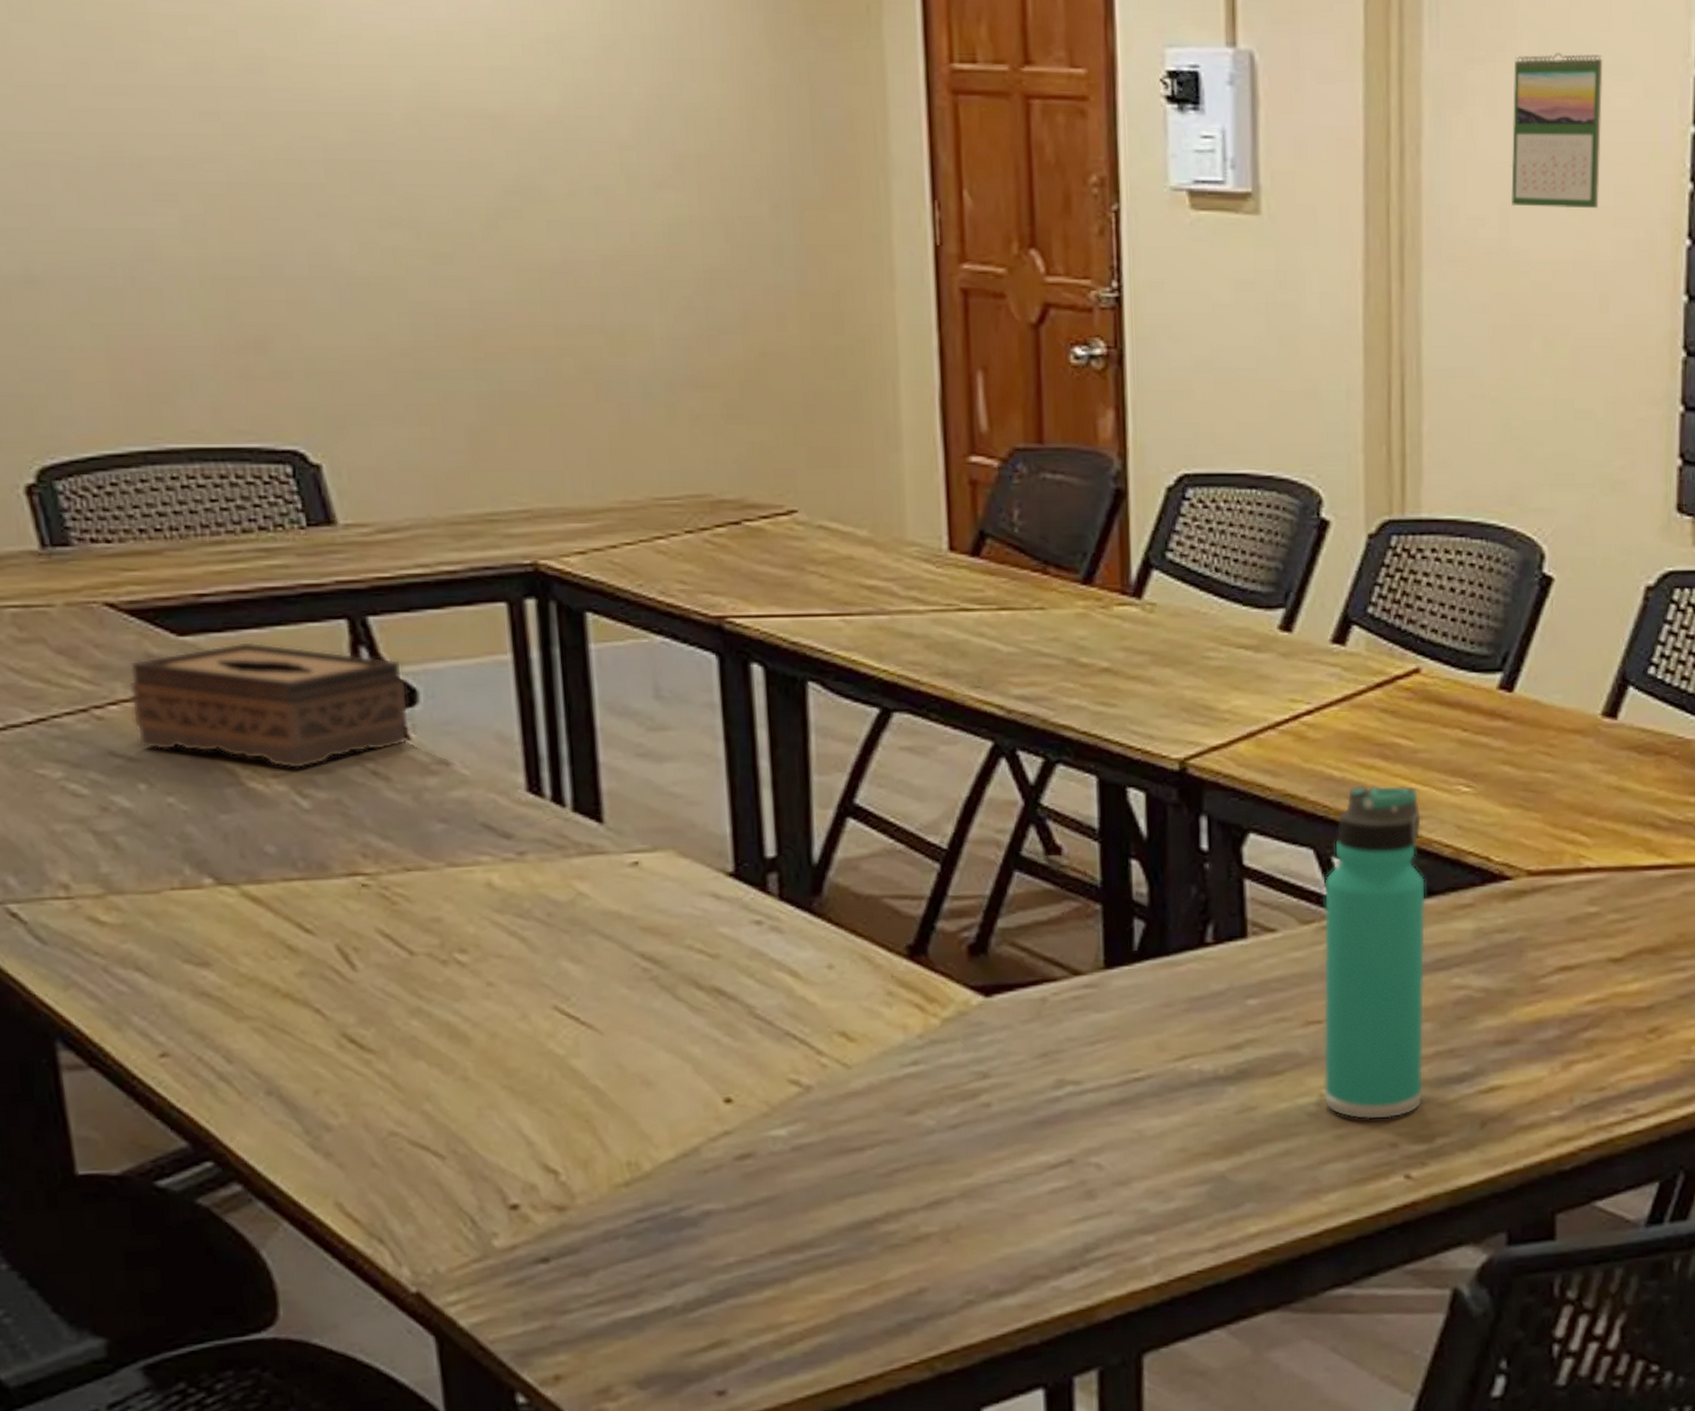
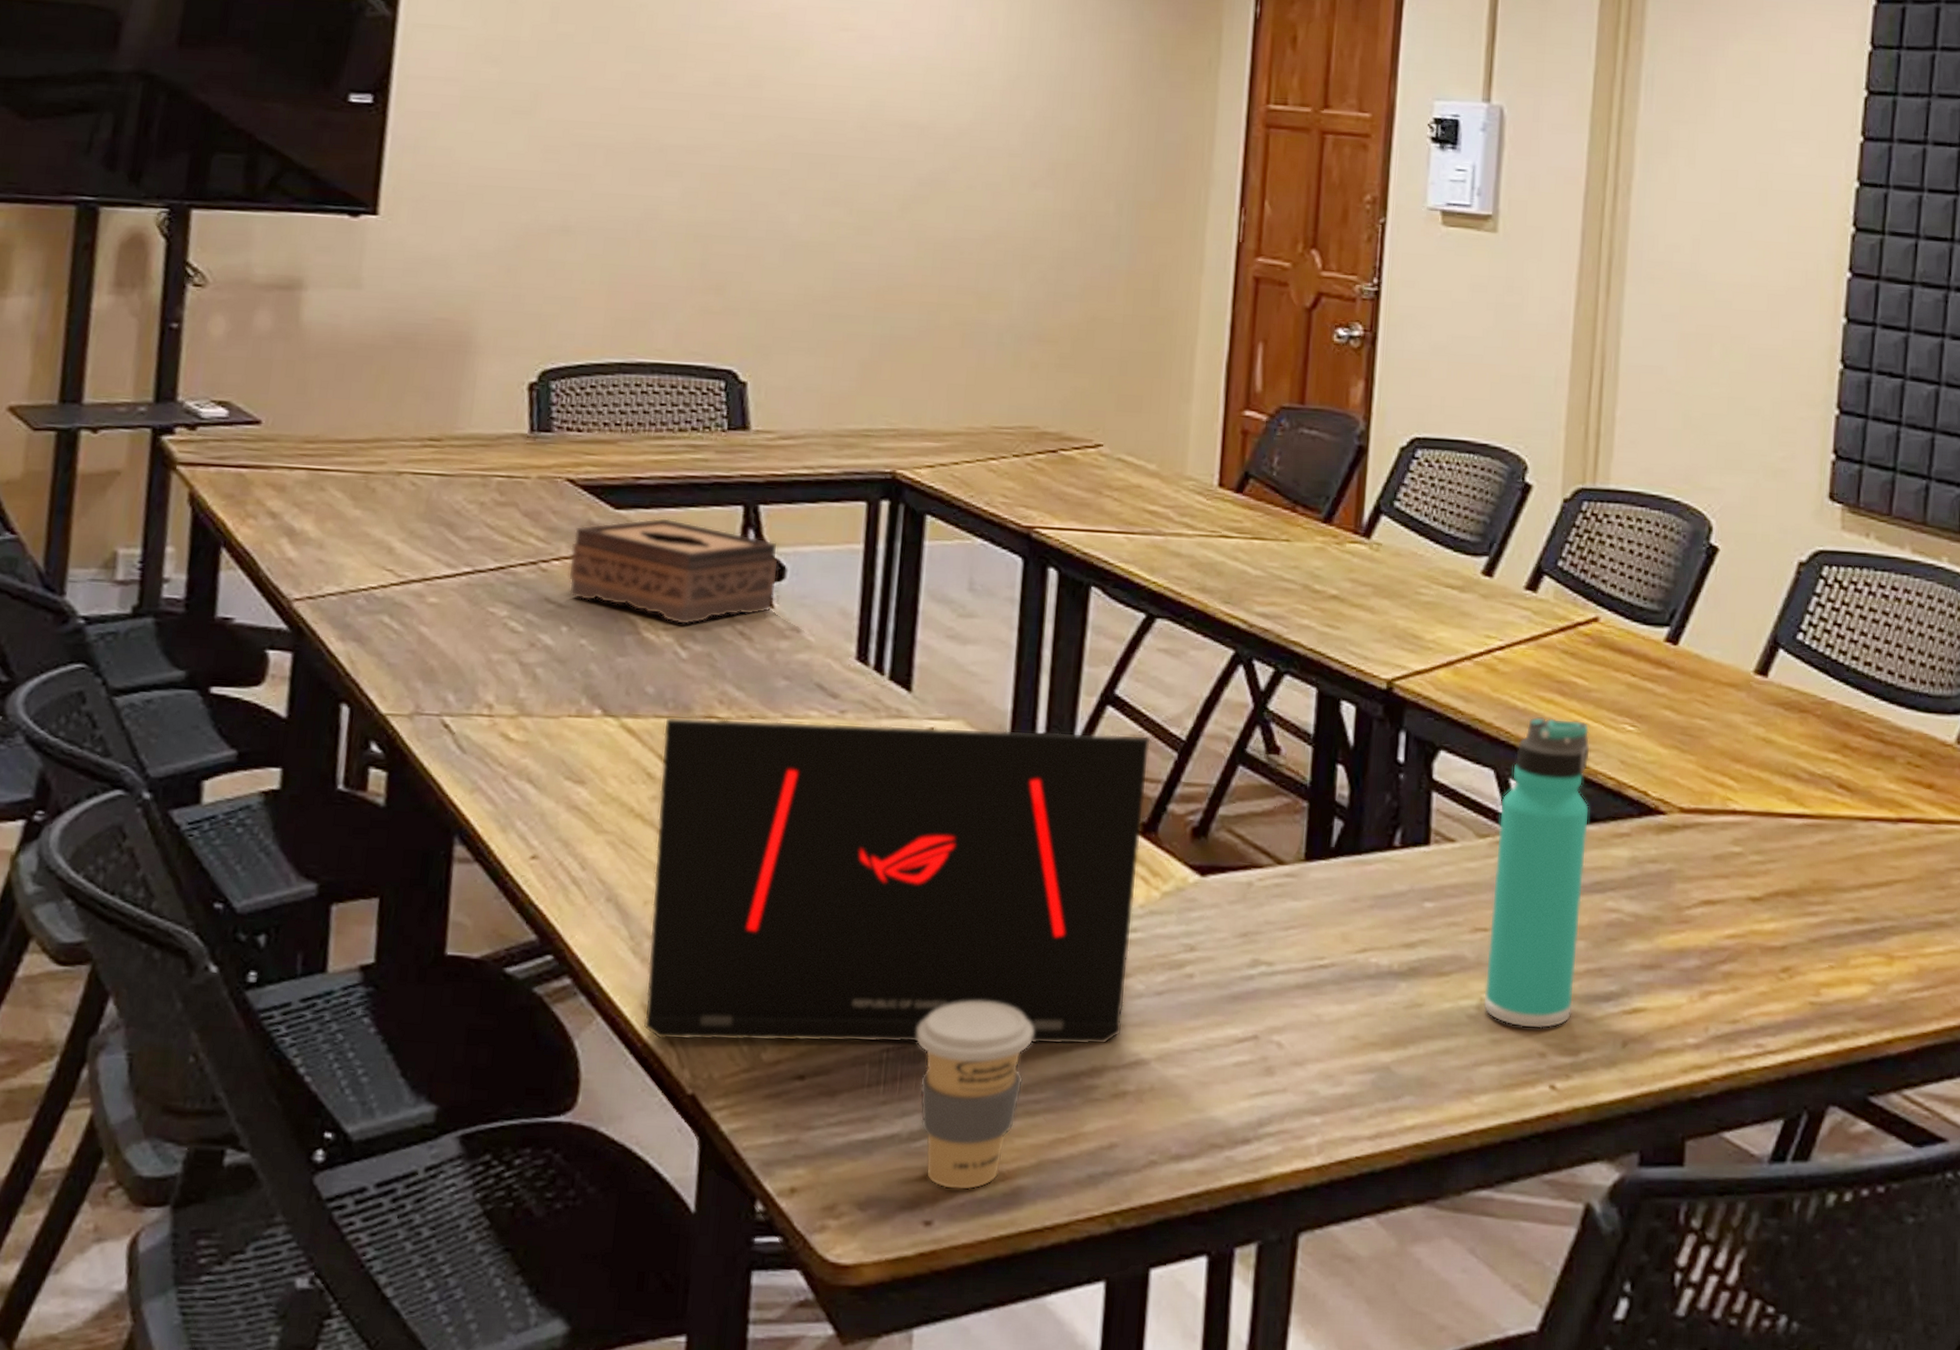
laptop: none [296,847,915,1238] -> present [643,717,1151,1045]
coffee cup: none [674,1156,815,1357] -> present [915,1001,1034,1191]
calendar: present [1511,53,1603,209] -> none [1703,119,1785,244]

